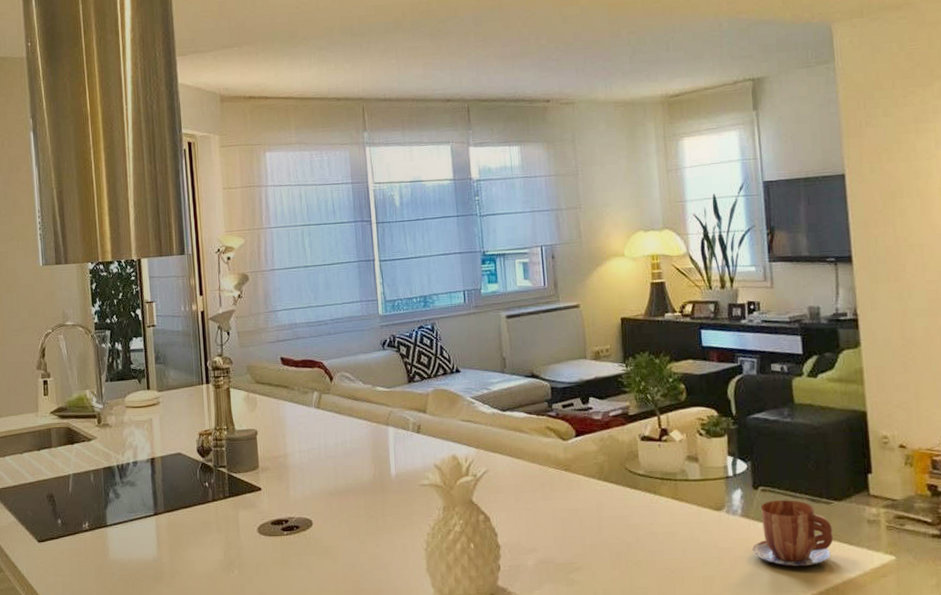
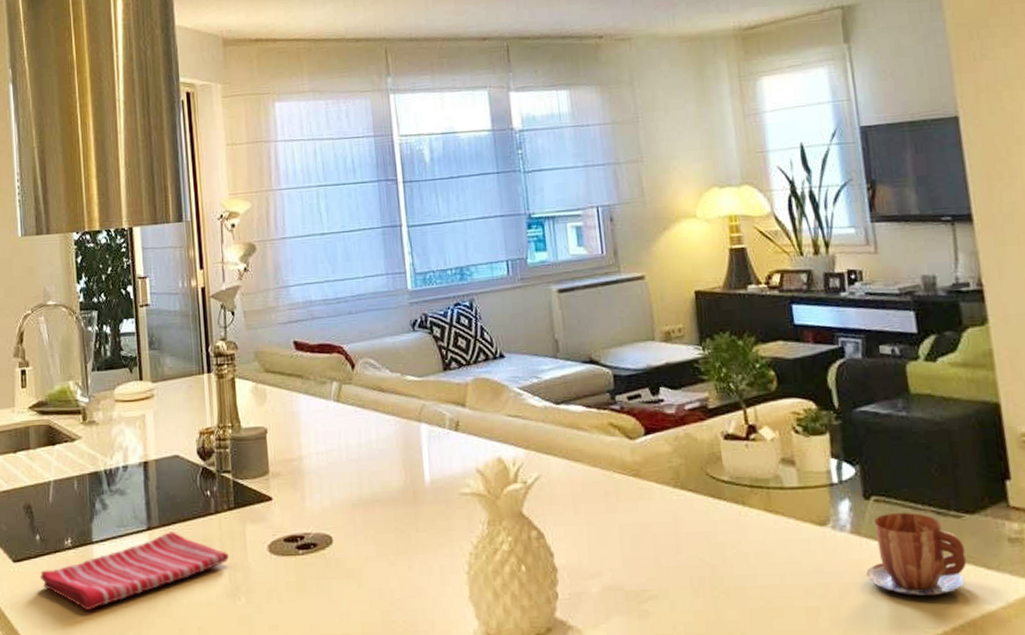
dish towel: none [61,516,225,582] -> present [40,532,230,610]

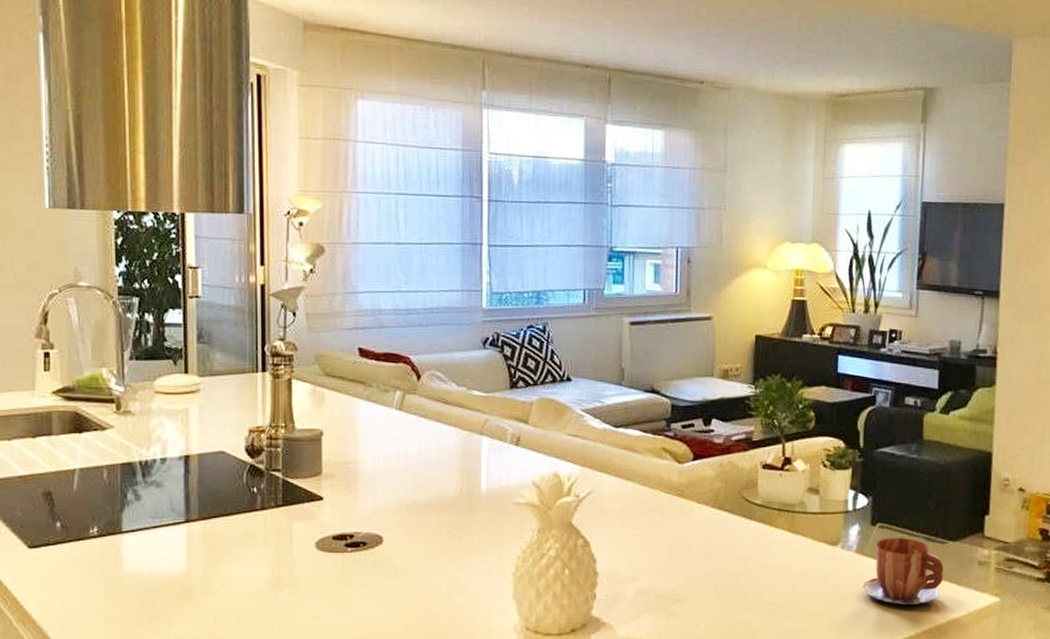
dish towel: present [40,532,230,610] -> none [59,525,274,597]

